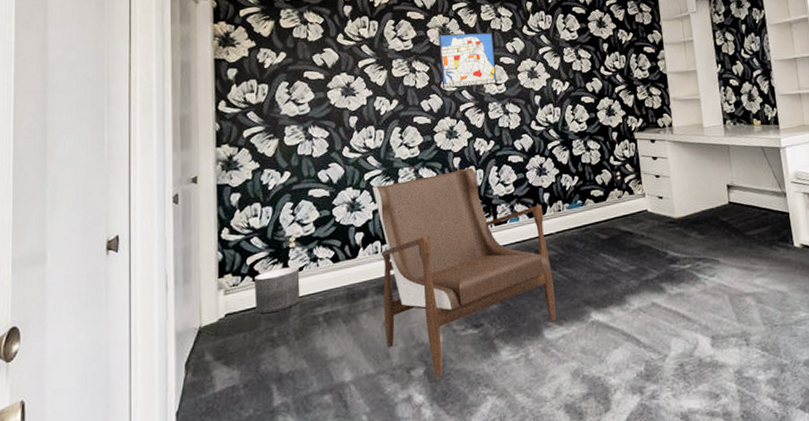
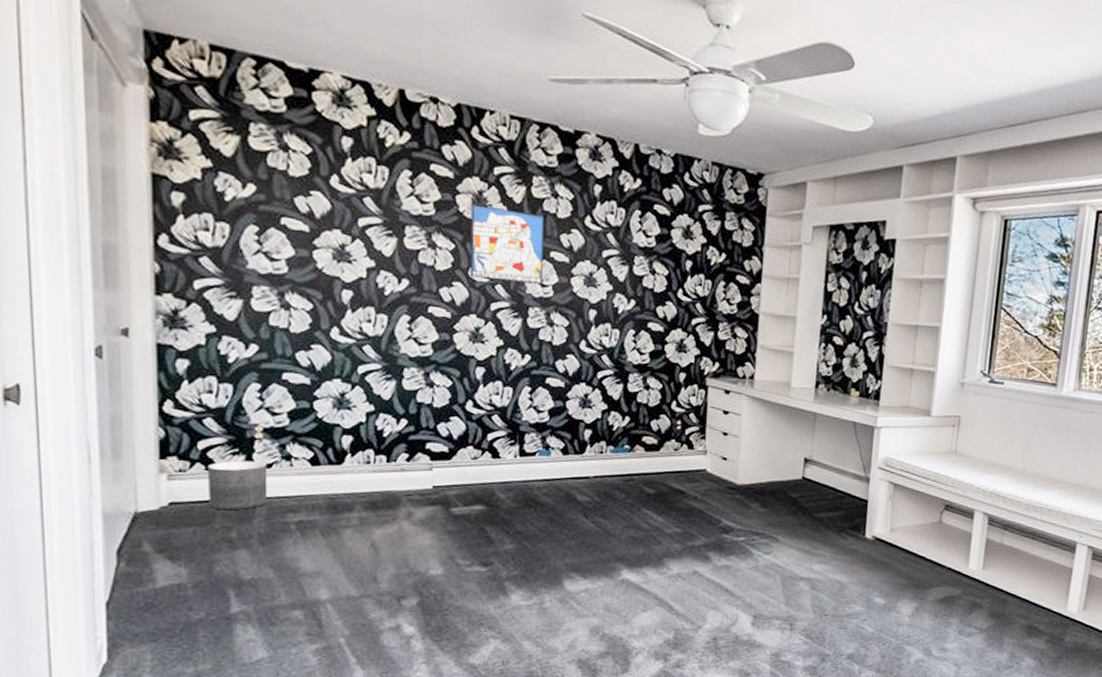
armchair: present [372,167,556,378] -> none [368,382,583,611]

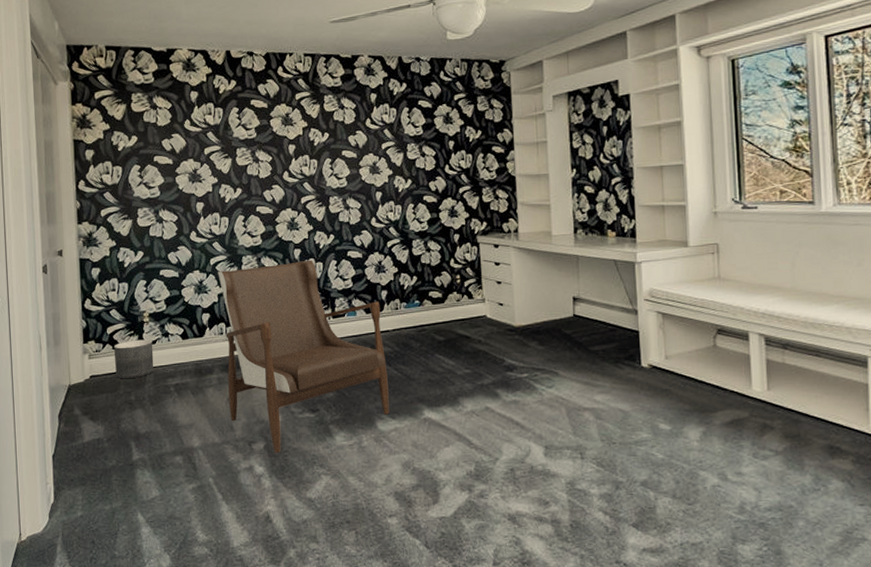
armchair: none [368,382,583,611] -> present [218,260,390,453]
wall art: present [469,204,544,285] -> none [281,124,338,180]

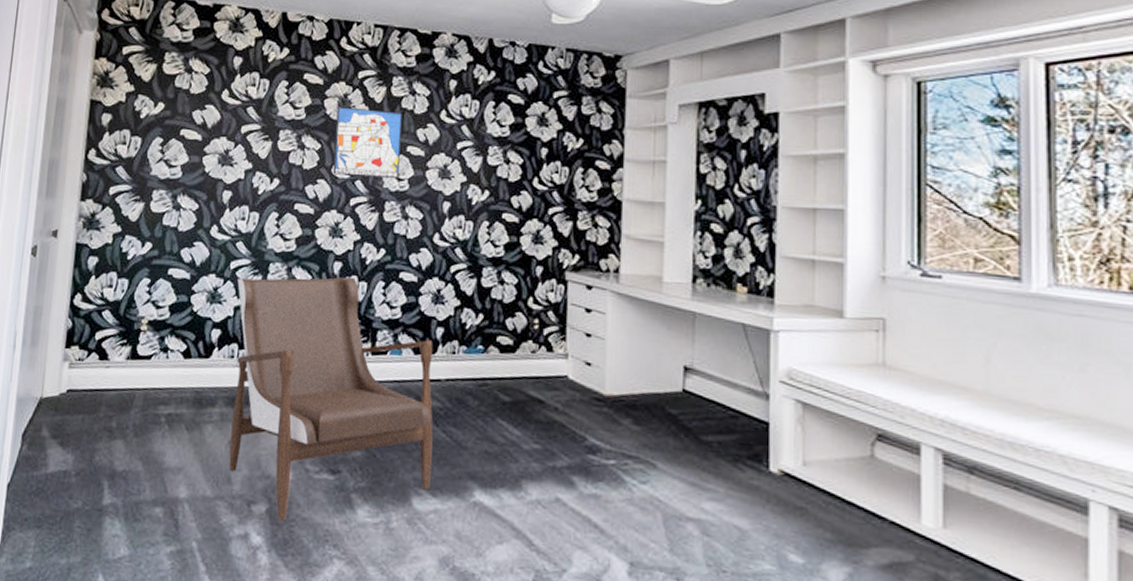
planter: present [114,339,154,379] -> none [98,351,148,400]
wall art: none [281,124,338,180] -> present [332,107,402,179]

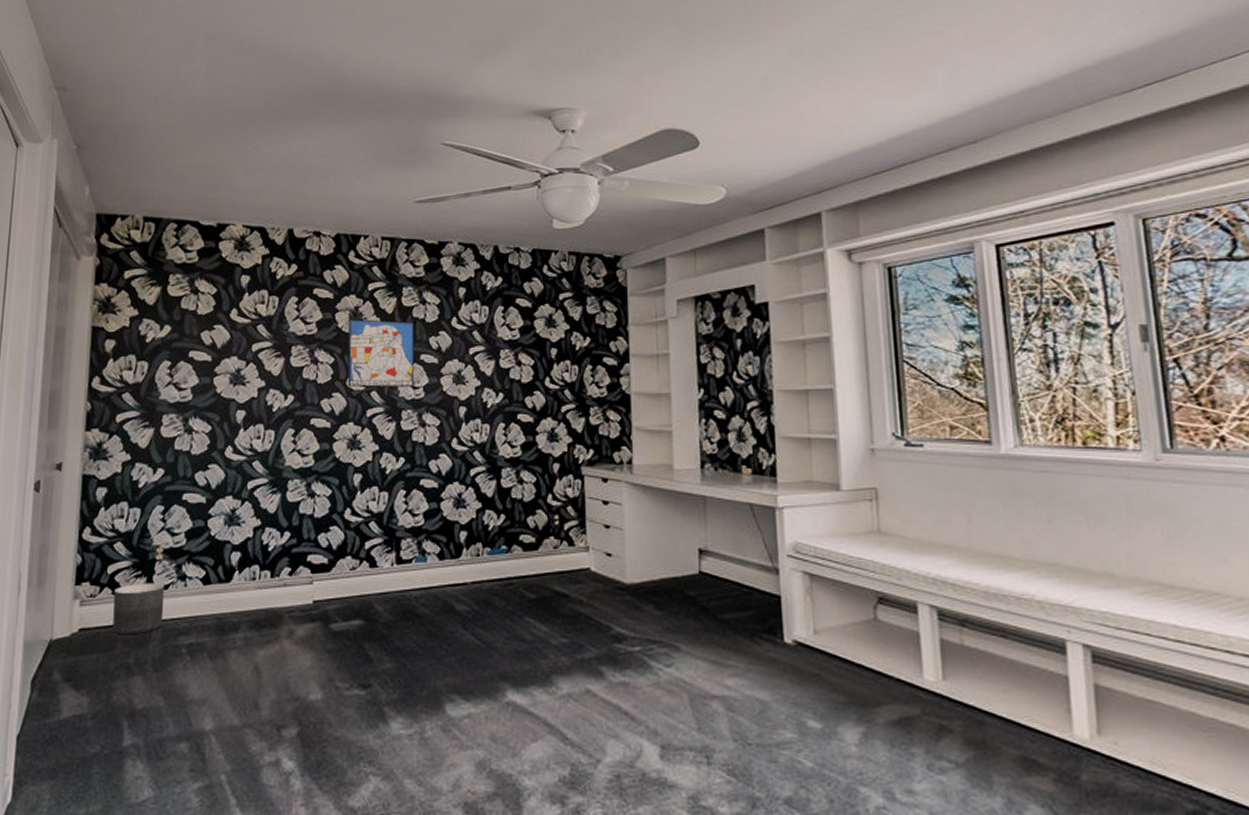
planter: none [98,351,148,400] -> present [112,583,165,635]
armchair: present [229,277,433,521] -> none [256,488,462,743]

